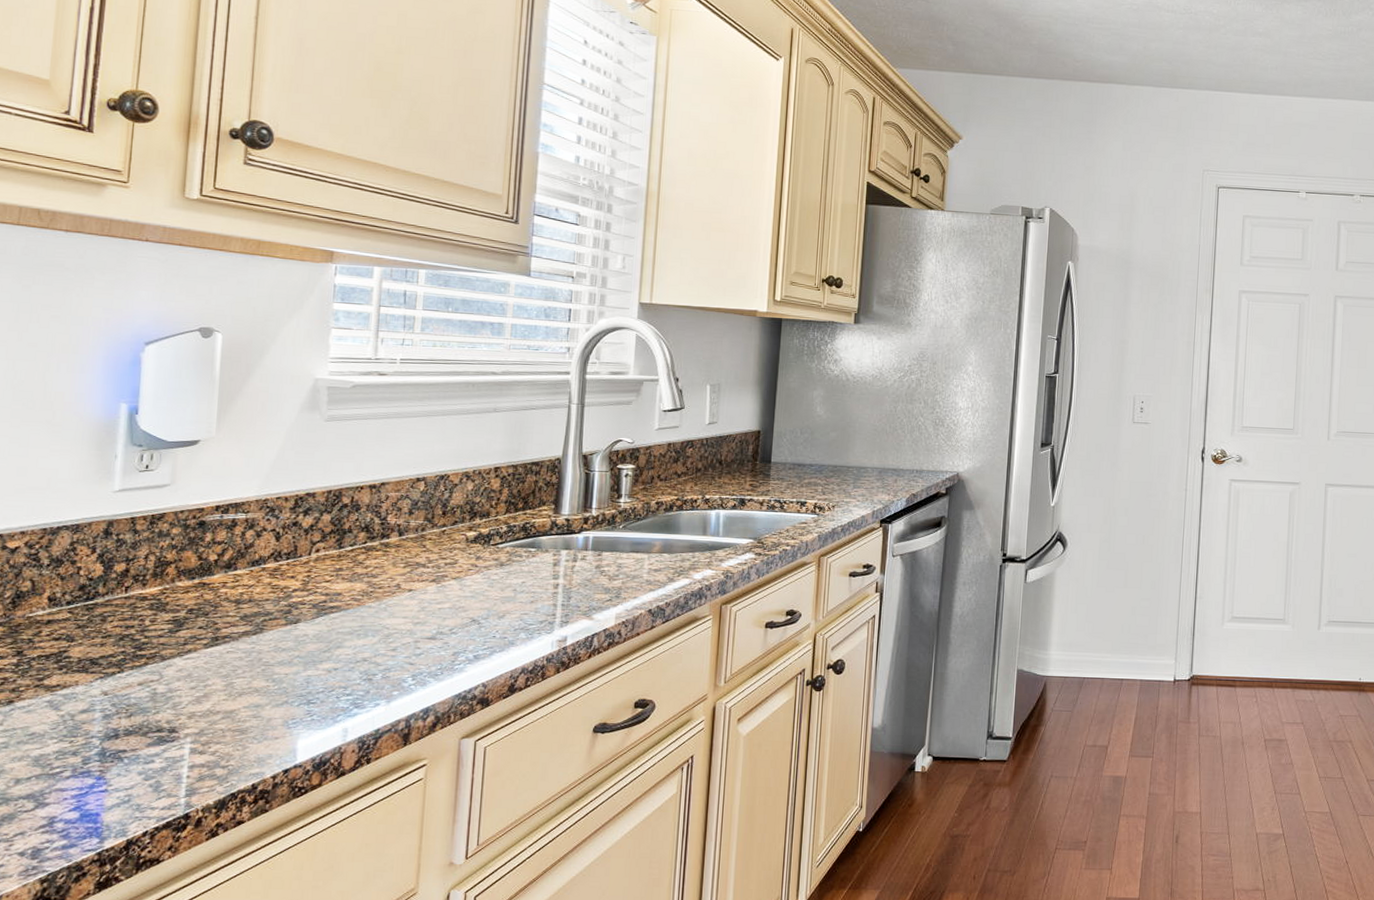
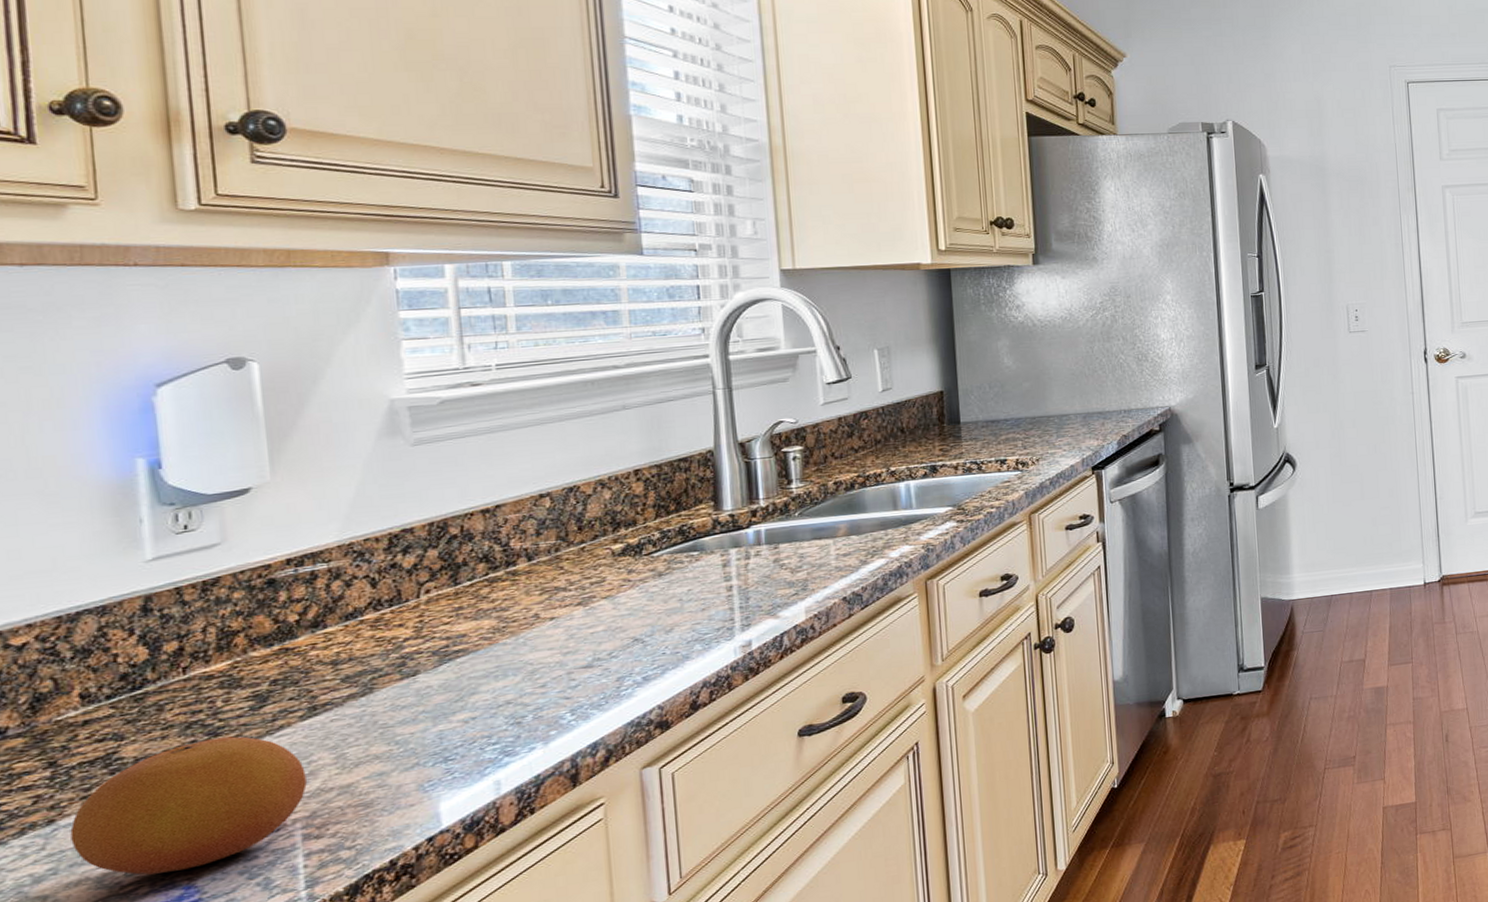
fruit: none [22,652,201,762] -> present [70,736,307,875]

